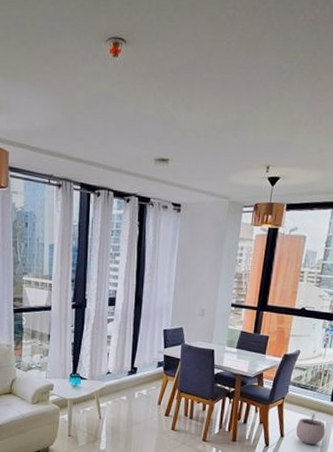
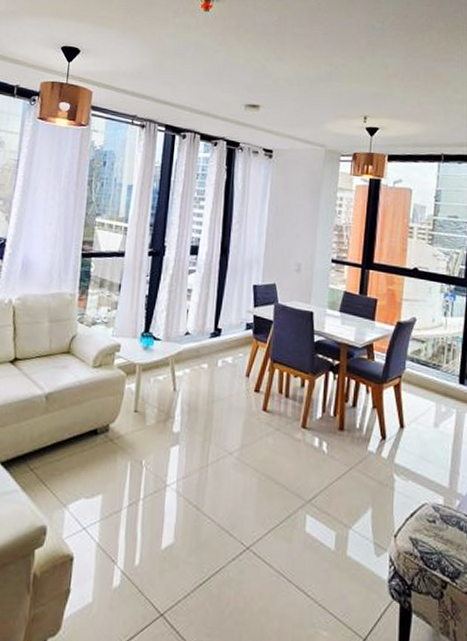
plant pot: present [296,412,325,445] -> none [419,397,456,441]

